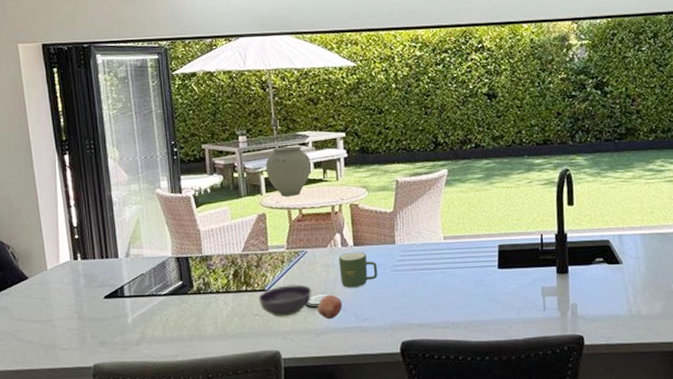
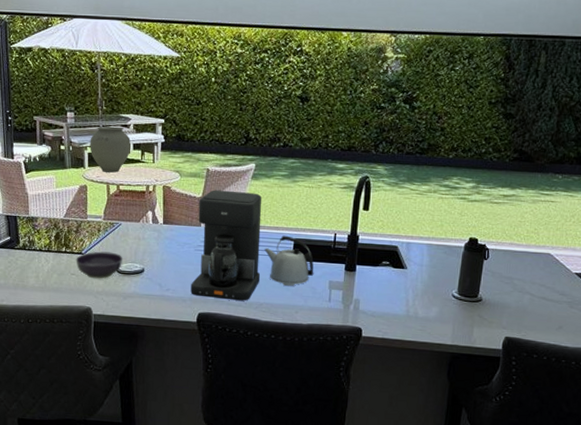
fruit: present [317,294,342,320] -> none [126,264,149,286]
mug: present [338,252,378,289] -> none [148,229,183,262]
coffee maker: none [390,200,467,323] -> present [191,190,262,301]
kettle: none [467,242,524,299] -> present [264,235,314,286]

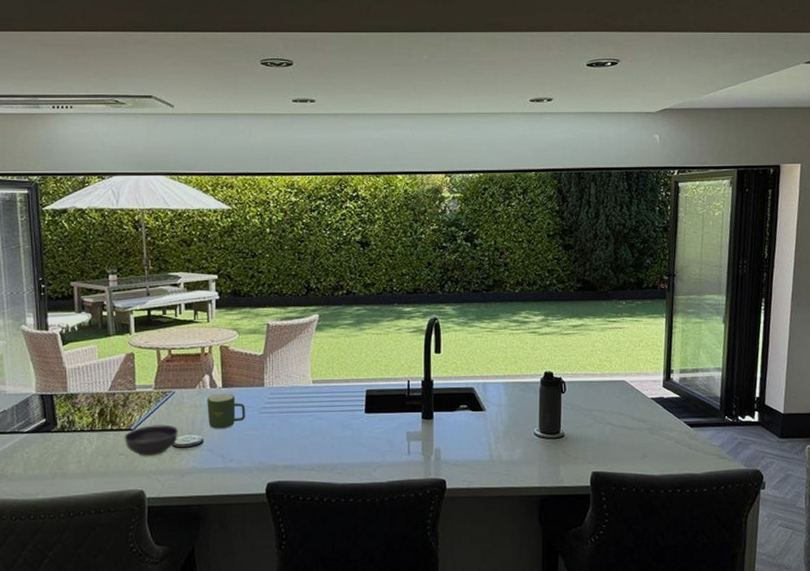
ceramic pot: present [90,126,131,173] -> none [136,286,182,337]
mug: none [148,229,183,262] -> present [207,393,246,430]
coffee maker: present [191,190,262,301] -> none [257,345,333,465]
kettle: present [264,235,314,286] -> none [335,387,390,442]

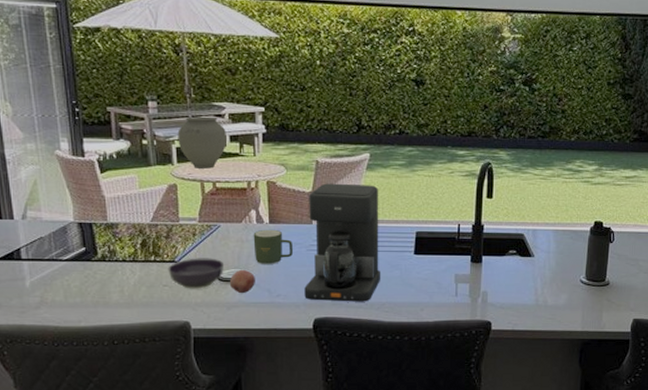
ceramic pot: none [136,286,182,337] -> present [177,116,226,169]
fruit: none [183,435,209,460] -> present [229,269,255,294]
coffee maker: none [257,345,333,465] -> present [304,183,381,302]

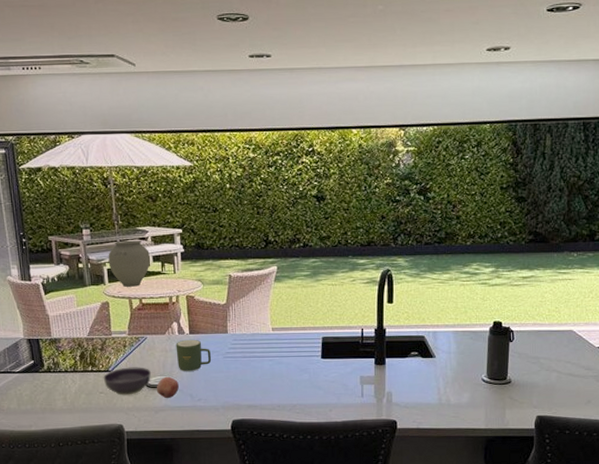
coffee maker: present [304,183,381,302] -> none [222,295,292,405]

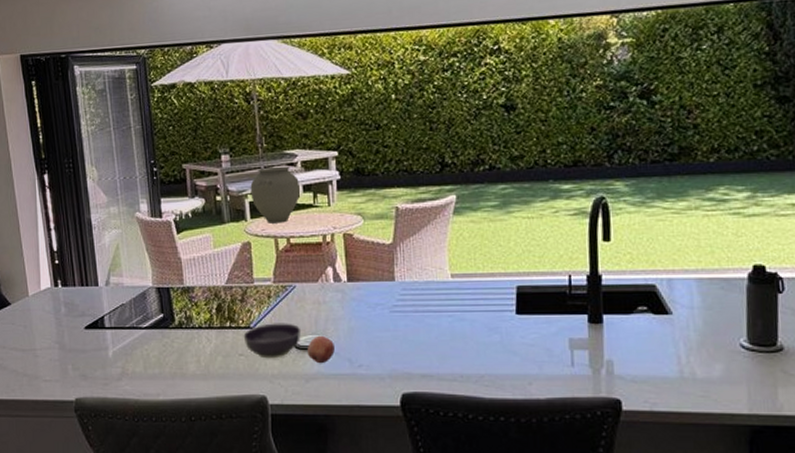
mug: present [176,339,212,372] -> none [330,288,375,330]

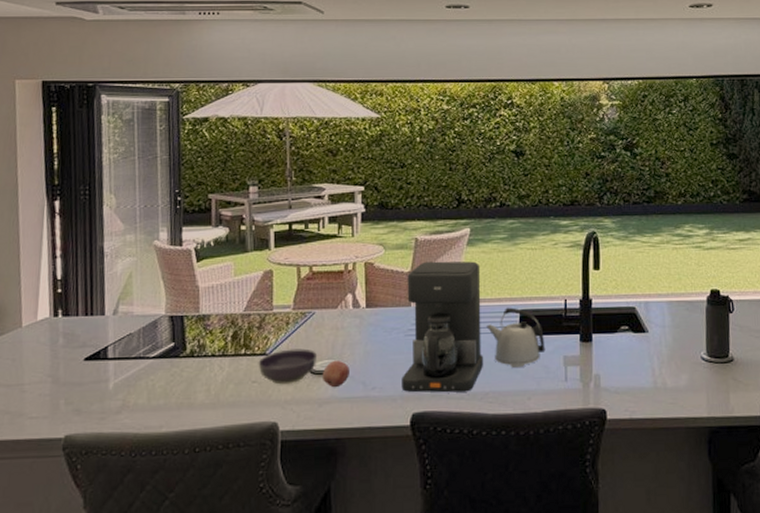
ceramic pot: present [250,166,300,223] -> none [276,198,325,252]
coffee maker: none [389,231,478,374] -> present [401,261,484,393]
kettle: none [479,283,548,349] -> present [486,307,546,367]

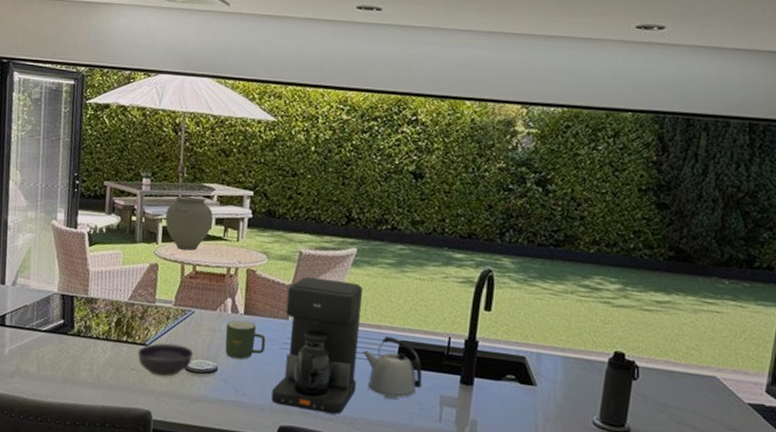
ceramic pot: none [276,198,325,252] -> present [165,196,213,251]
fruit: present [322,360,349,388] -> none [195,360,223,388]
mug: none [349,314,391,355] -> present [225,320,266,360]

